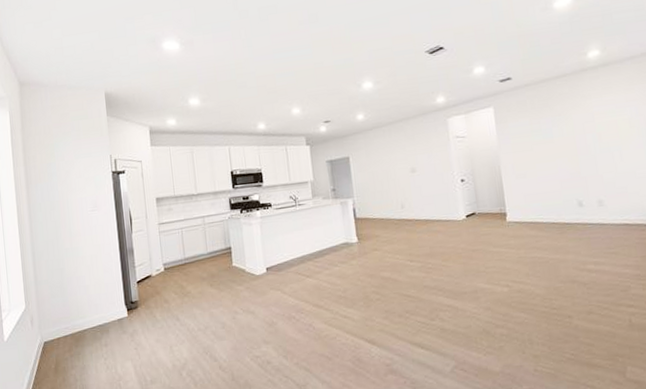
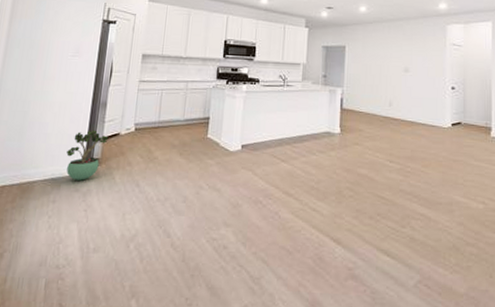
potted plant: none [107,275,142,324] -> present [66,130,109,181]

